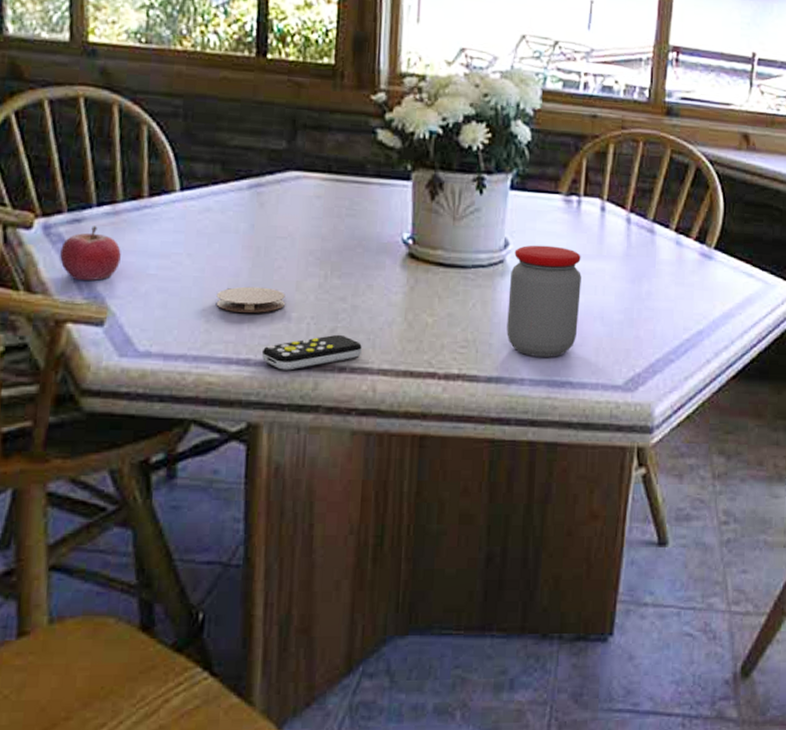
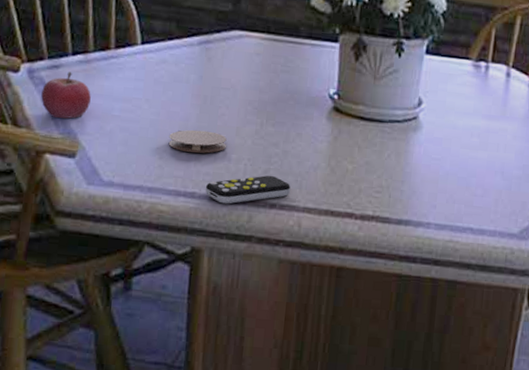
jar: present [506,245,582,357] -> none [416,104,486,206]

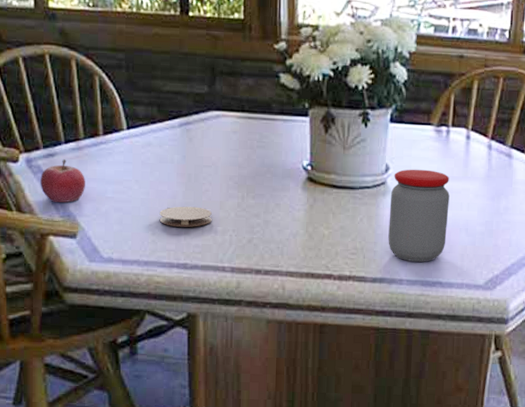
remote control: present [205,175,290,204] -> none [196,244,273,273]
jar: none [416,104,486,206] -> present [388,169,450,262]

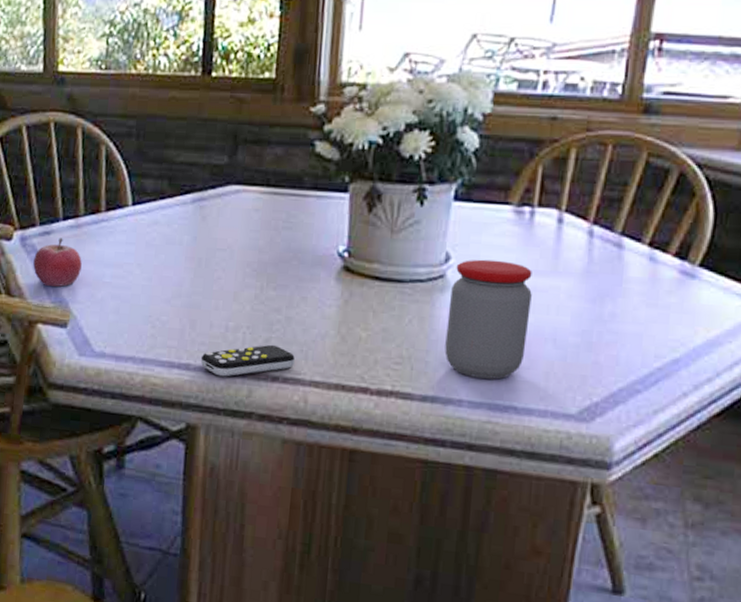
coaster: present [159,206,212,227] -> none [161,295,224,321]
remote control: none [196,244,273,273] -> present [200,344,295,377]

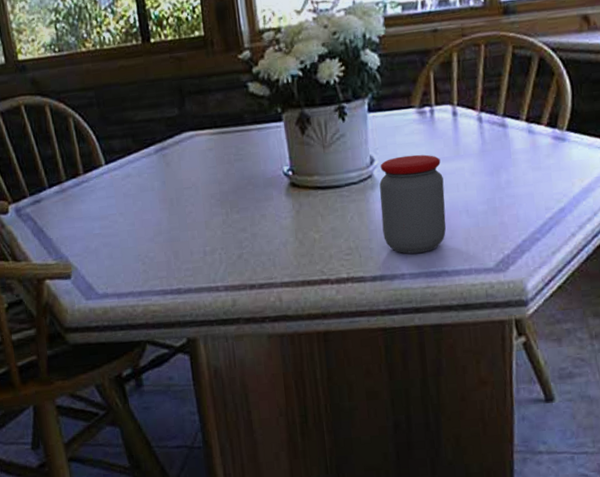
fruit: present [33,238,82,287] -> none [30,203,73,247]
remote control: present [200,344,295,377] -> none [188,259,266,294]

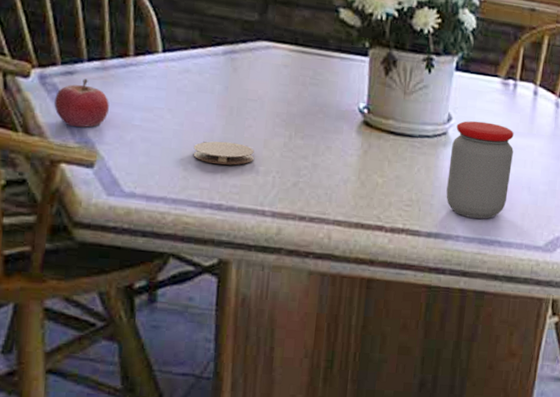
fruit: none [30,203,73,247] -> present [54,78,109,128]
coaster: none [147,230,199,254] -> present [193,141,254,165]

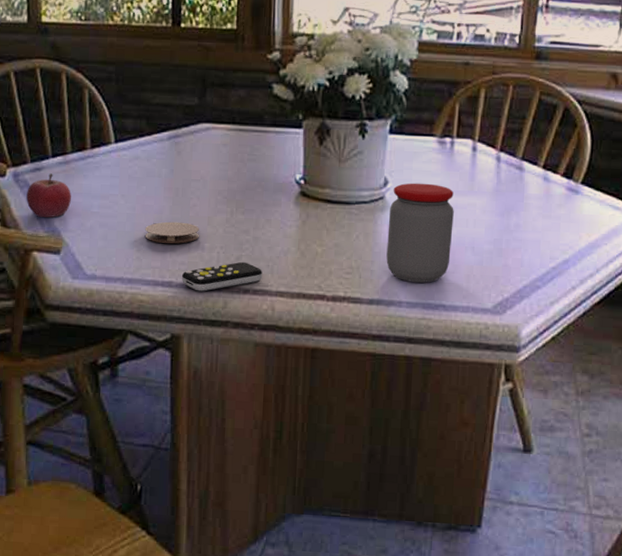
remote control: none [232,187,320,217] -> present [181,261,262,292]

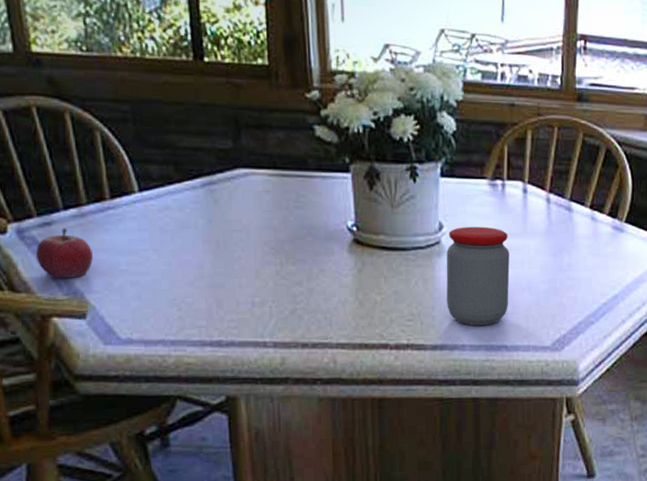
coaster: present [145,221,199,244] -> none [185,276,247,300]
remote control: present [181,261,262,292] -> none [231,315,320,349]

